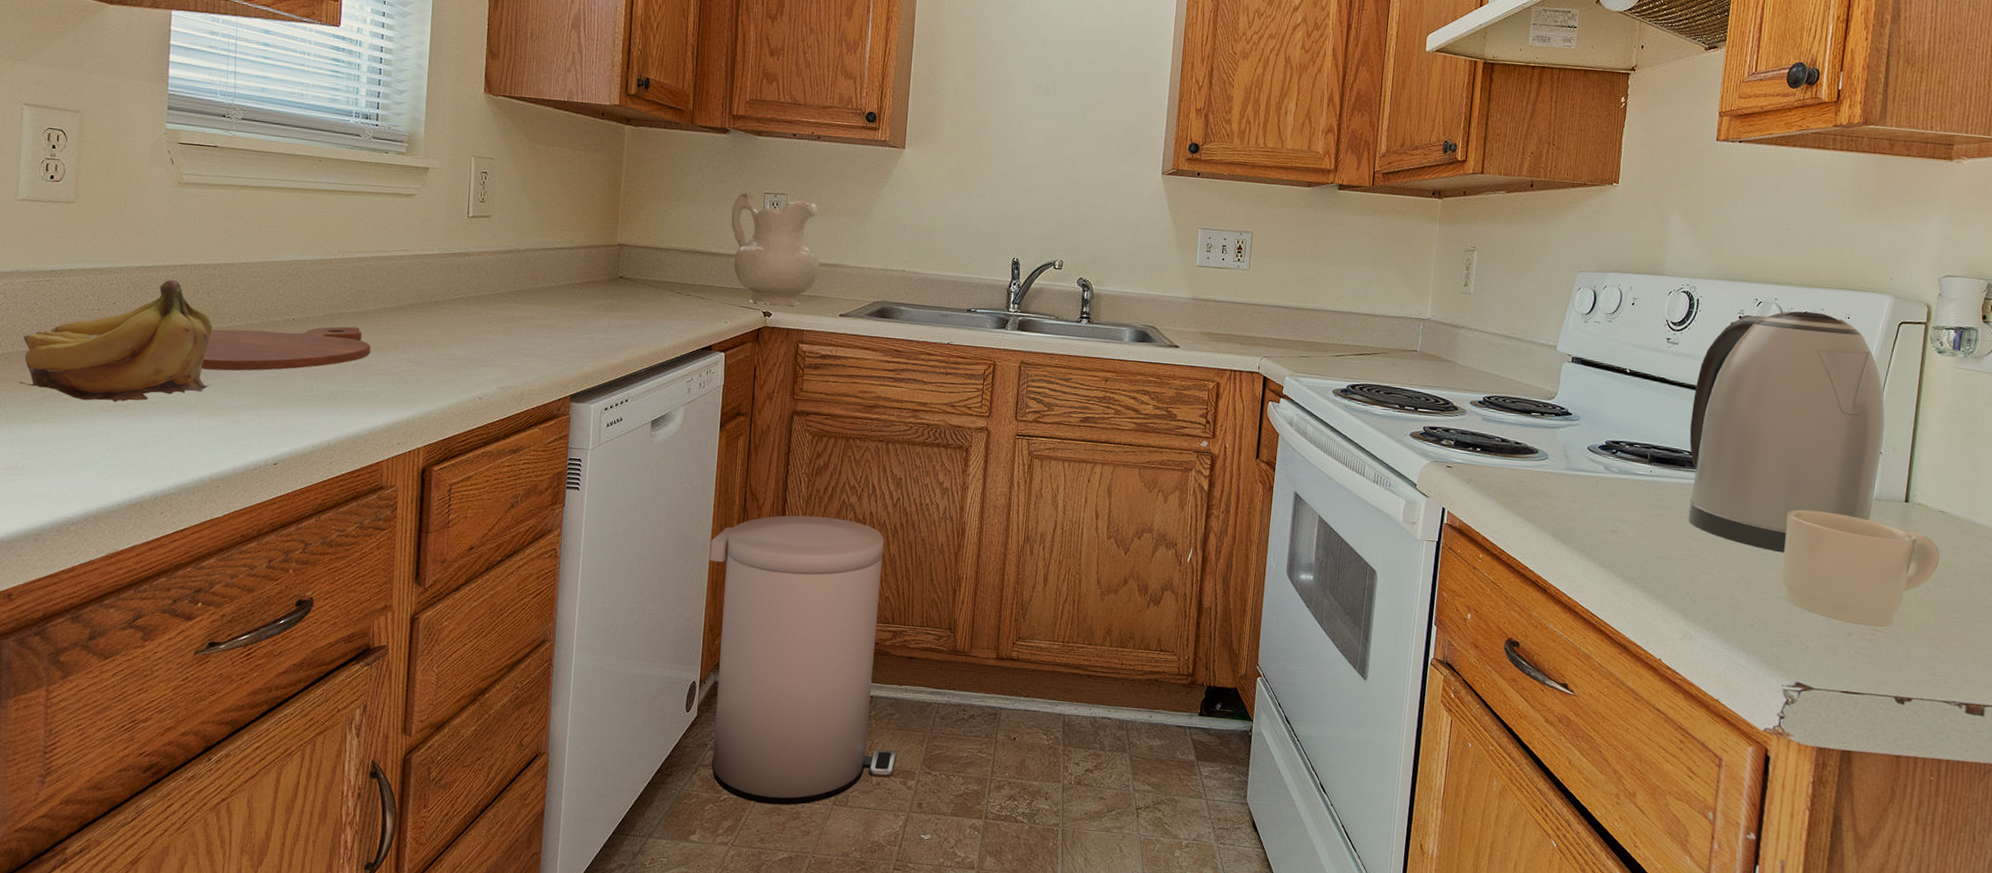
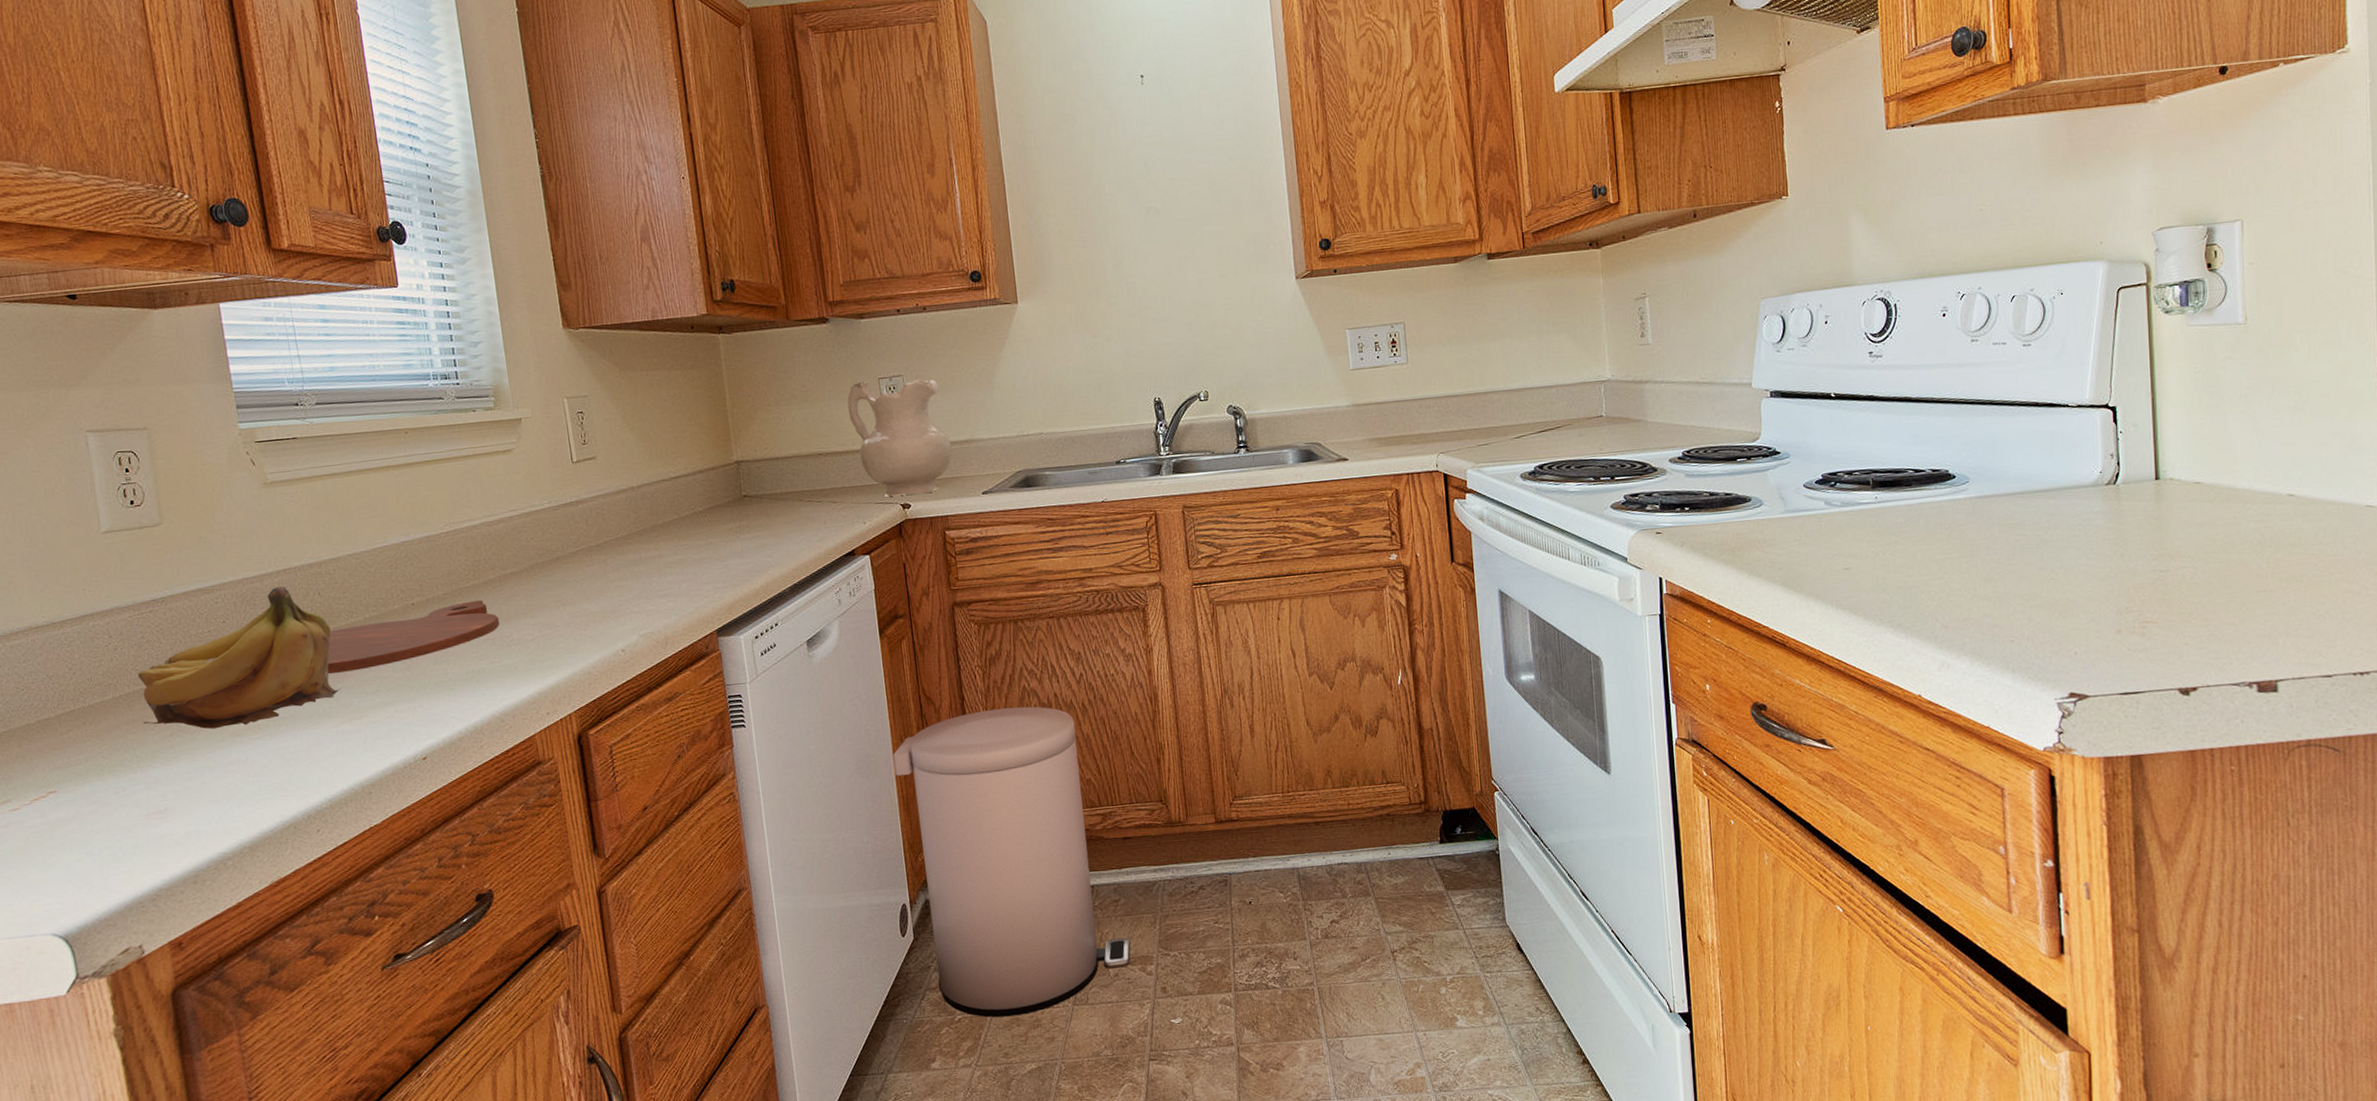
kettle: present [1687,311,1885,553] -> none [1908,294,2122,559]
mug: present [1782,509,1940,628] -> none [2030,505,2203,620]

